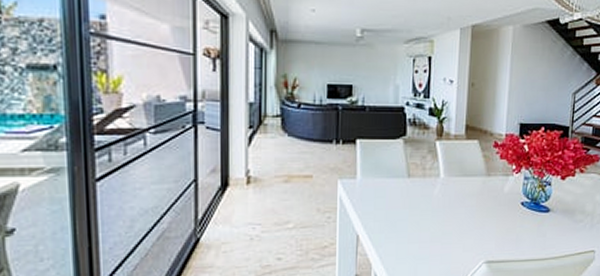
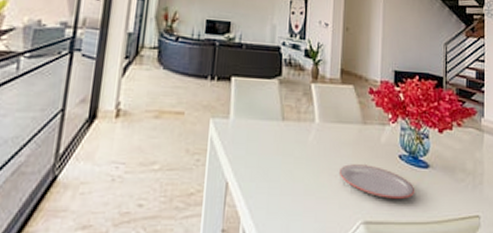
plate: none [464,212,536,241] -> present [340,164,415,199]

